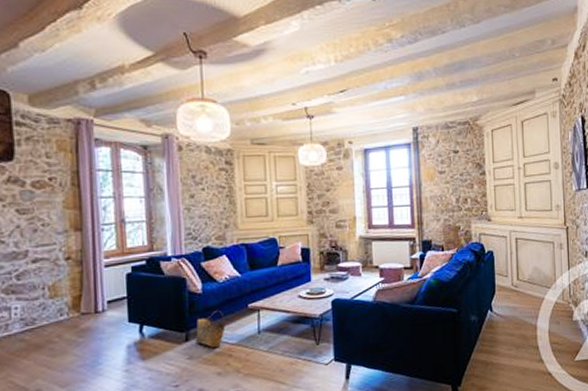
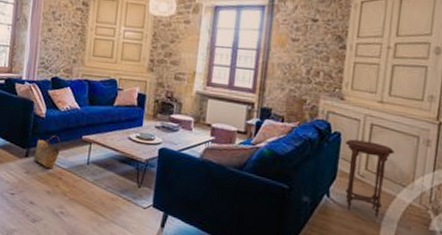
side table: none [498,254,537,321] -> present [345,139,394,218]

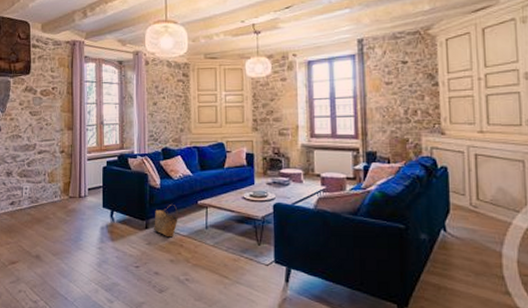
side table: present [345,139,394,218] -> none [453,171,502,247]

